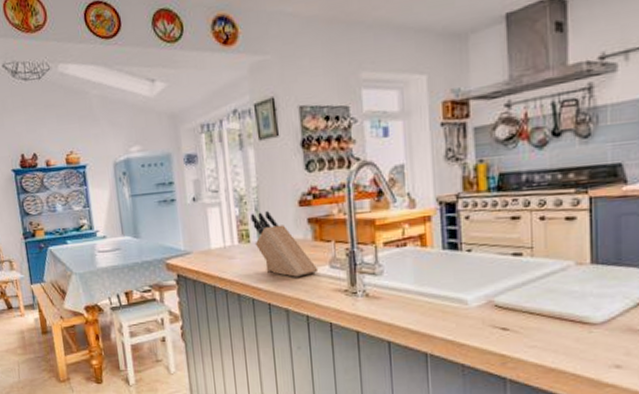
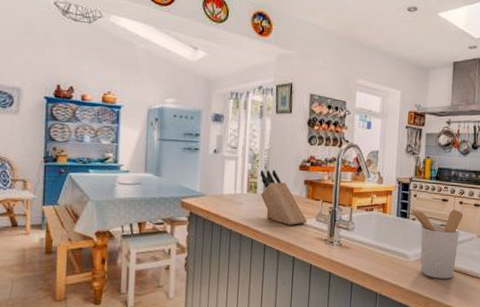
utensil holder: none [460,229,549,329] -> present [409,209,464,279]

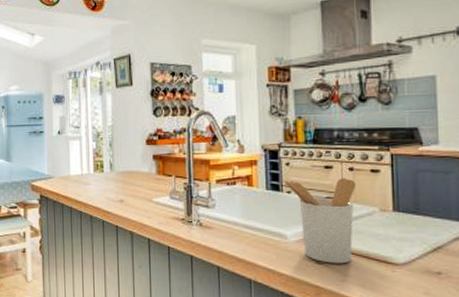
knife block: present [260,170,307,225] -> none [105,147,160,204]

